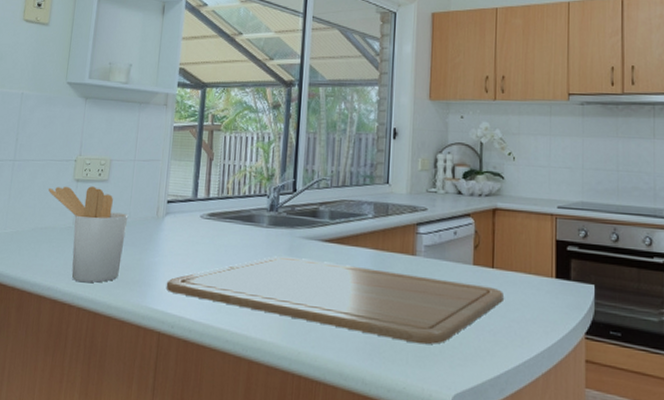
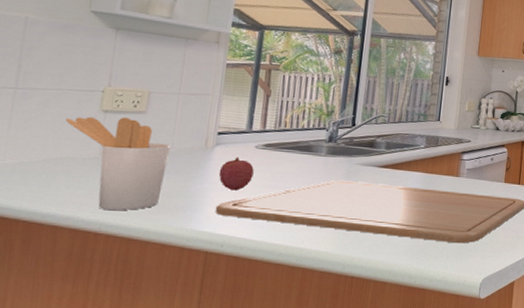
fruit: none [168,227,200,266] -> present [218,157,254,191]

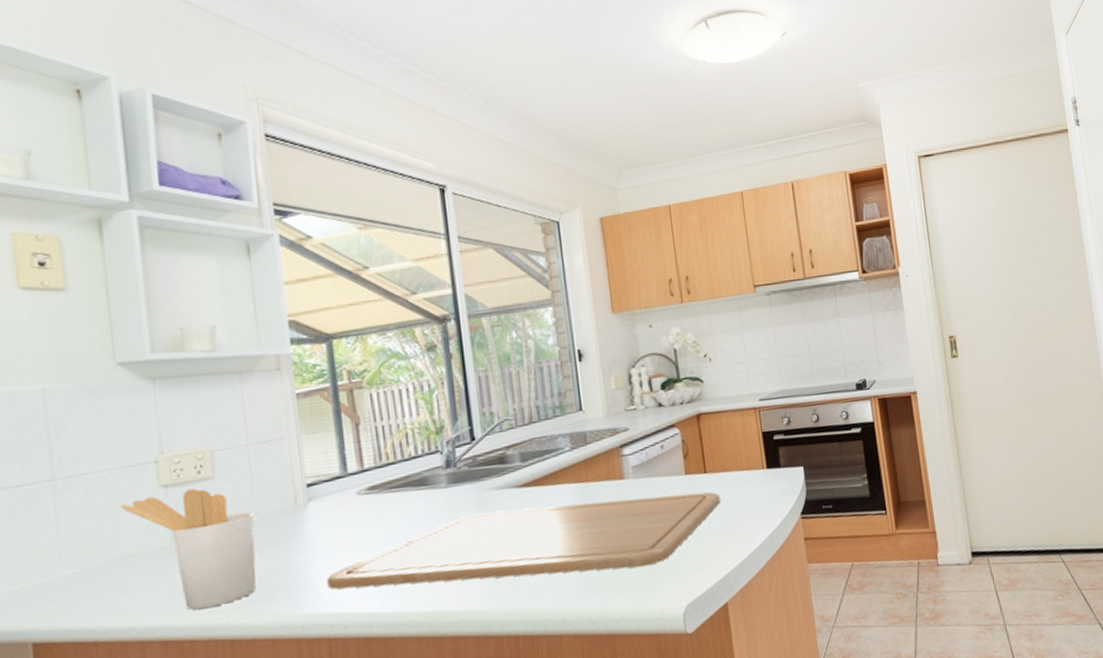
fruit: present [218,157,254,191] -> none [319,510,363,555]

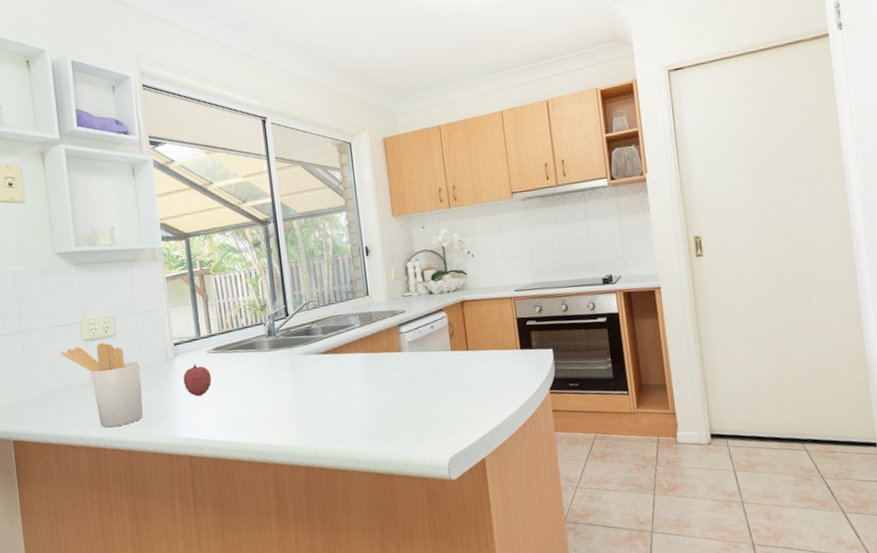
fruit: none [319,510,363,555] -> present [183,364,212,397]
chopping board: present [326,492,720,590] -> none [188,366,480,424]

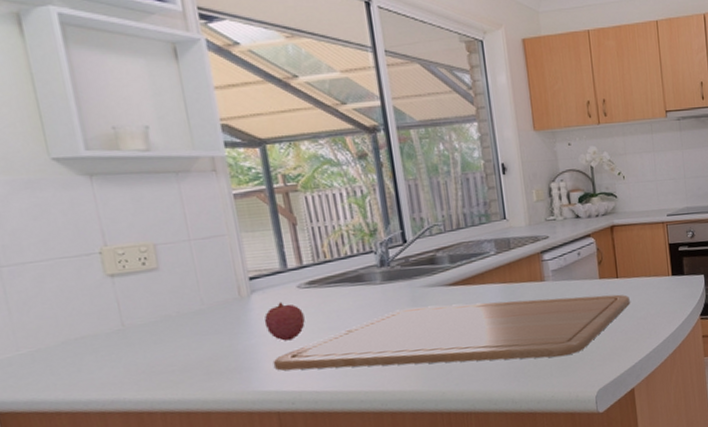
utensil holder: present [61,343,143,427] -> none [70,278,208,386]
chopping board: none [188,366,480,424] -> present [273,294,630,371]

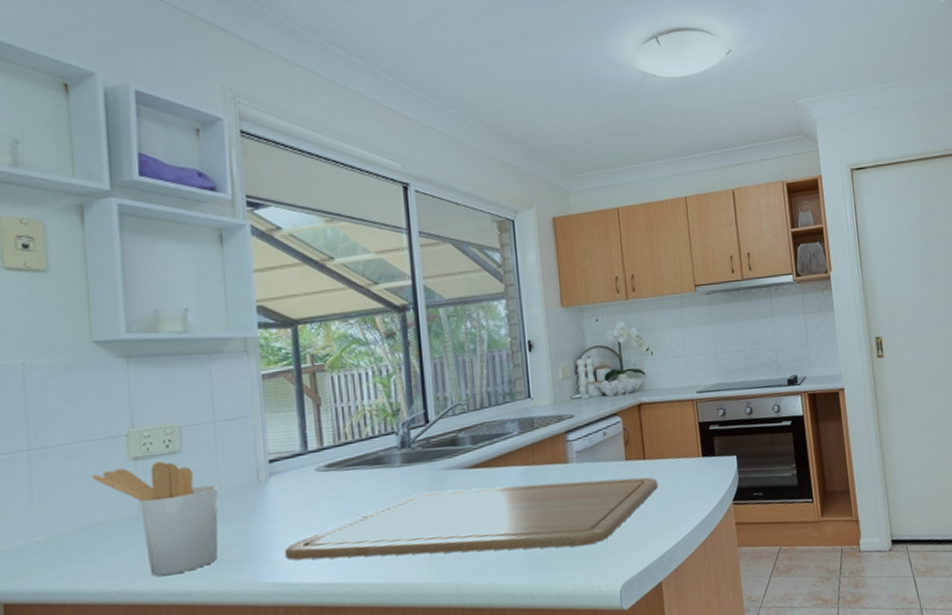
utensil holder: none [70,278,208,386] -> present [93,461,219,576]
fruit: present [264,302,305,341] -> none [279,486,321,528]

